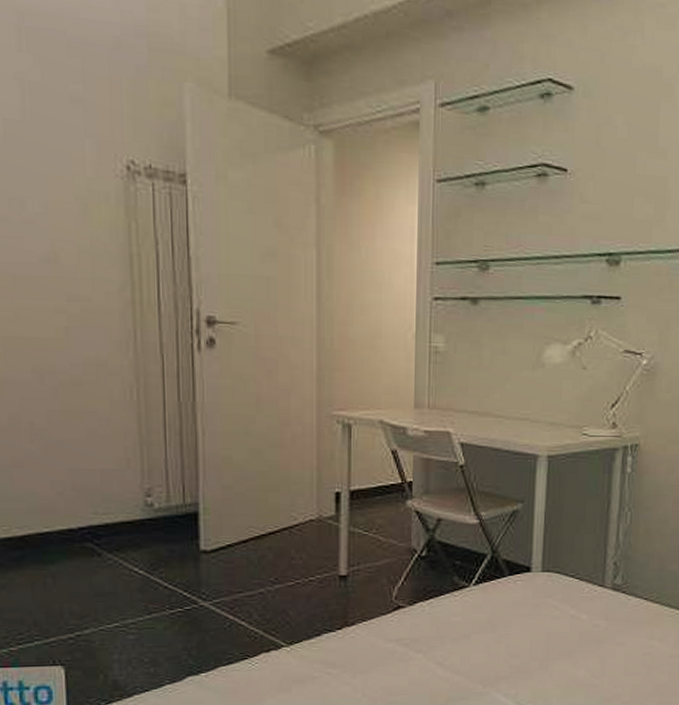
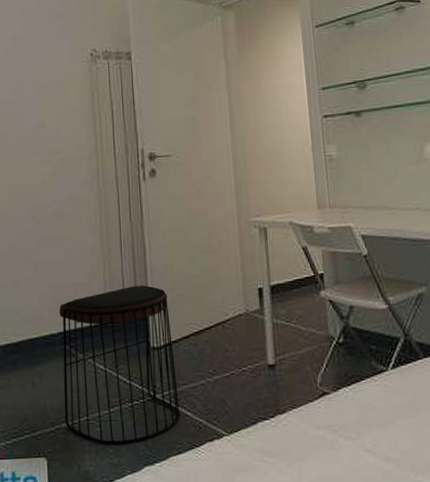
stool: none [79,478,233,654] -> present [59,285,181,445]

